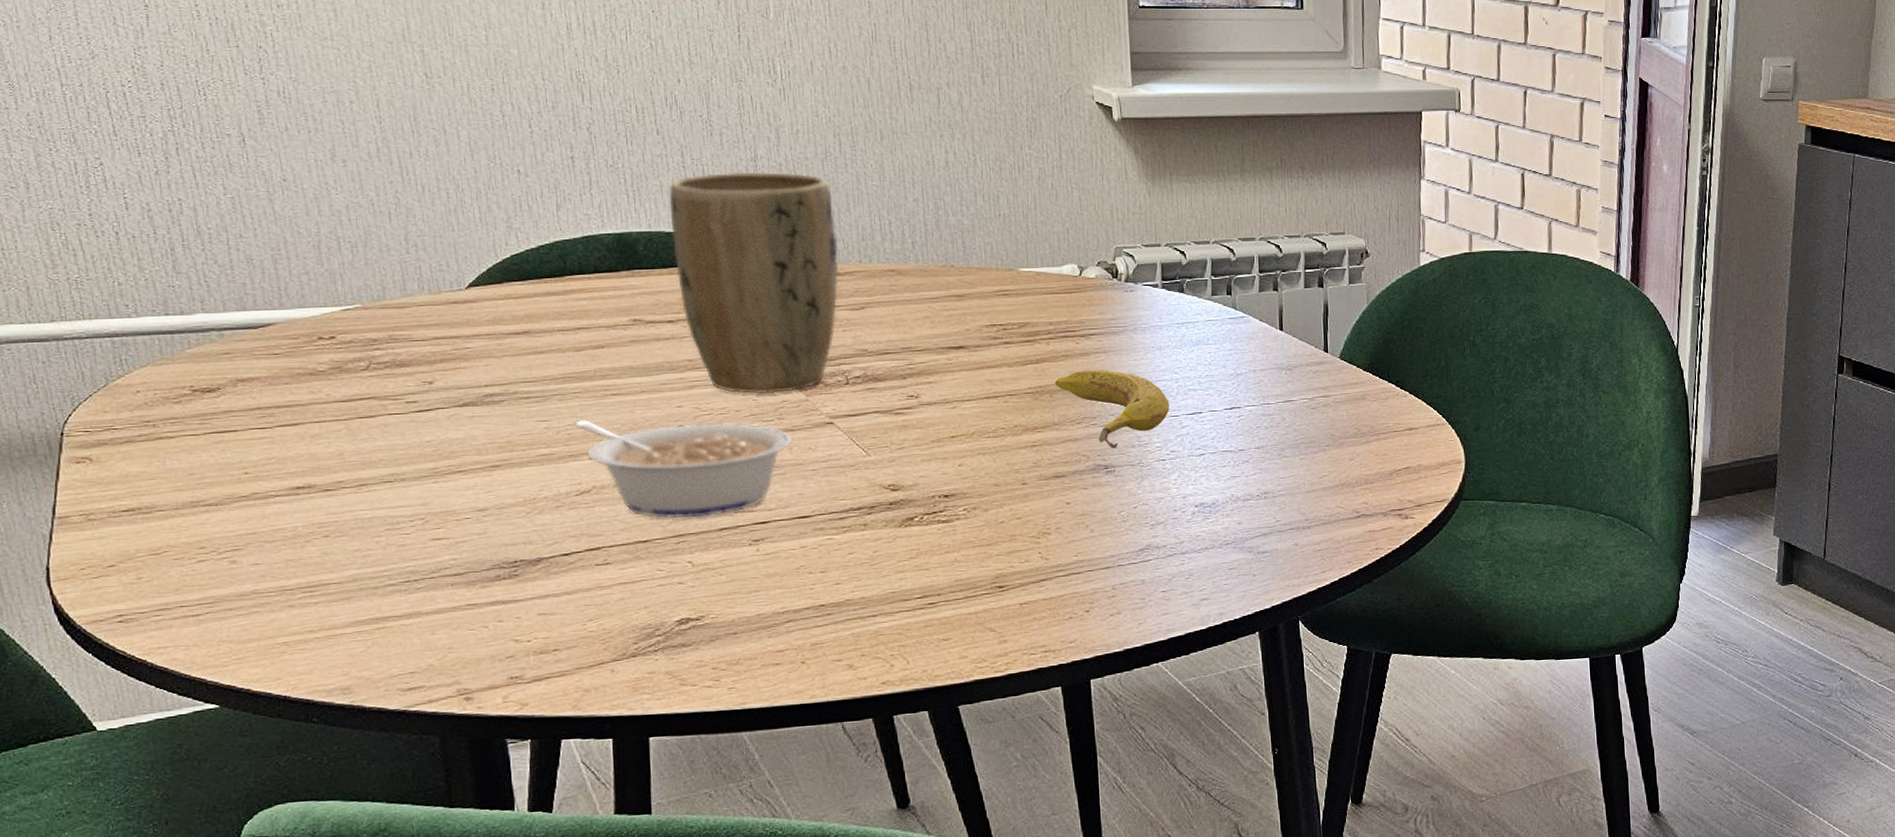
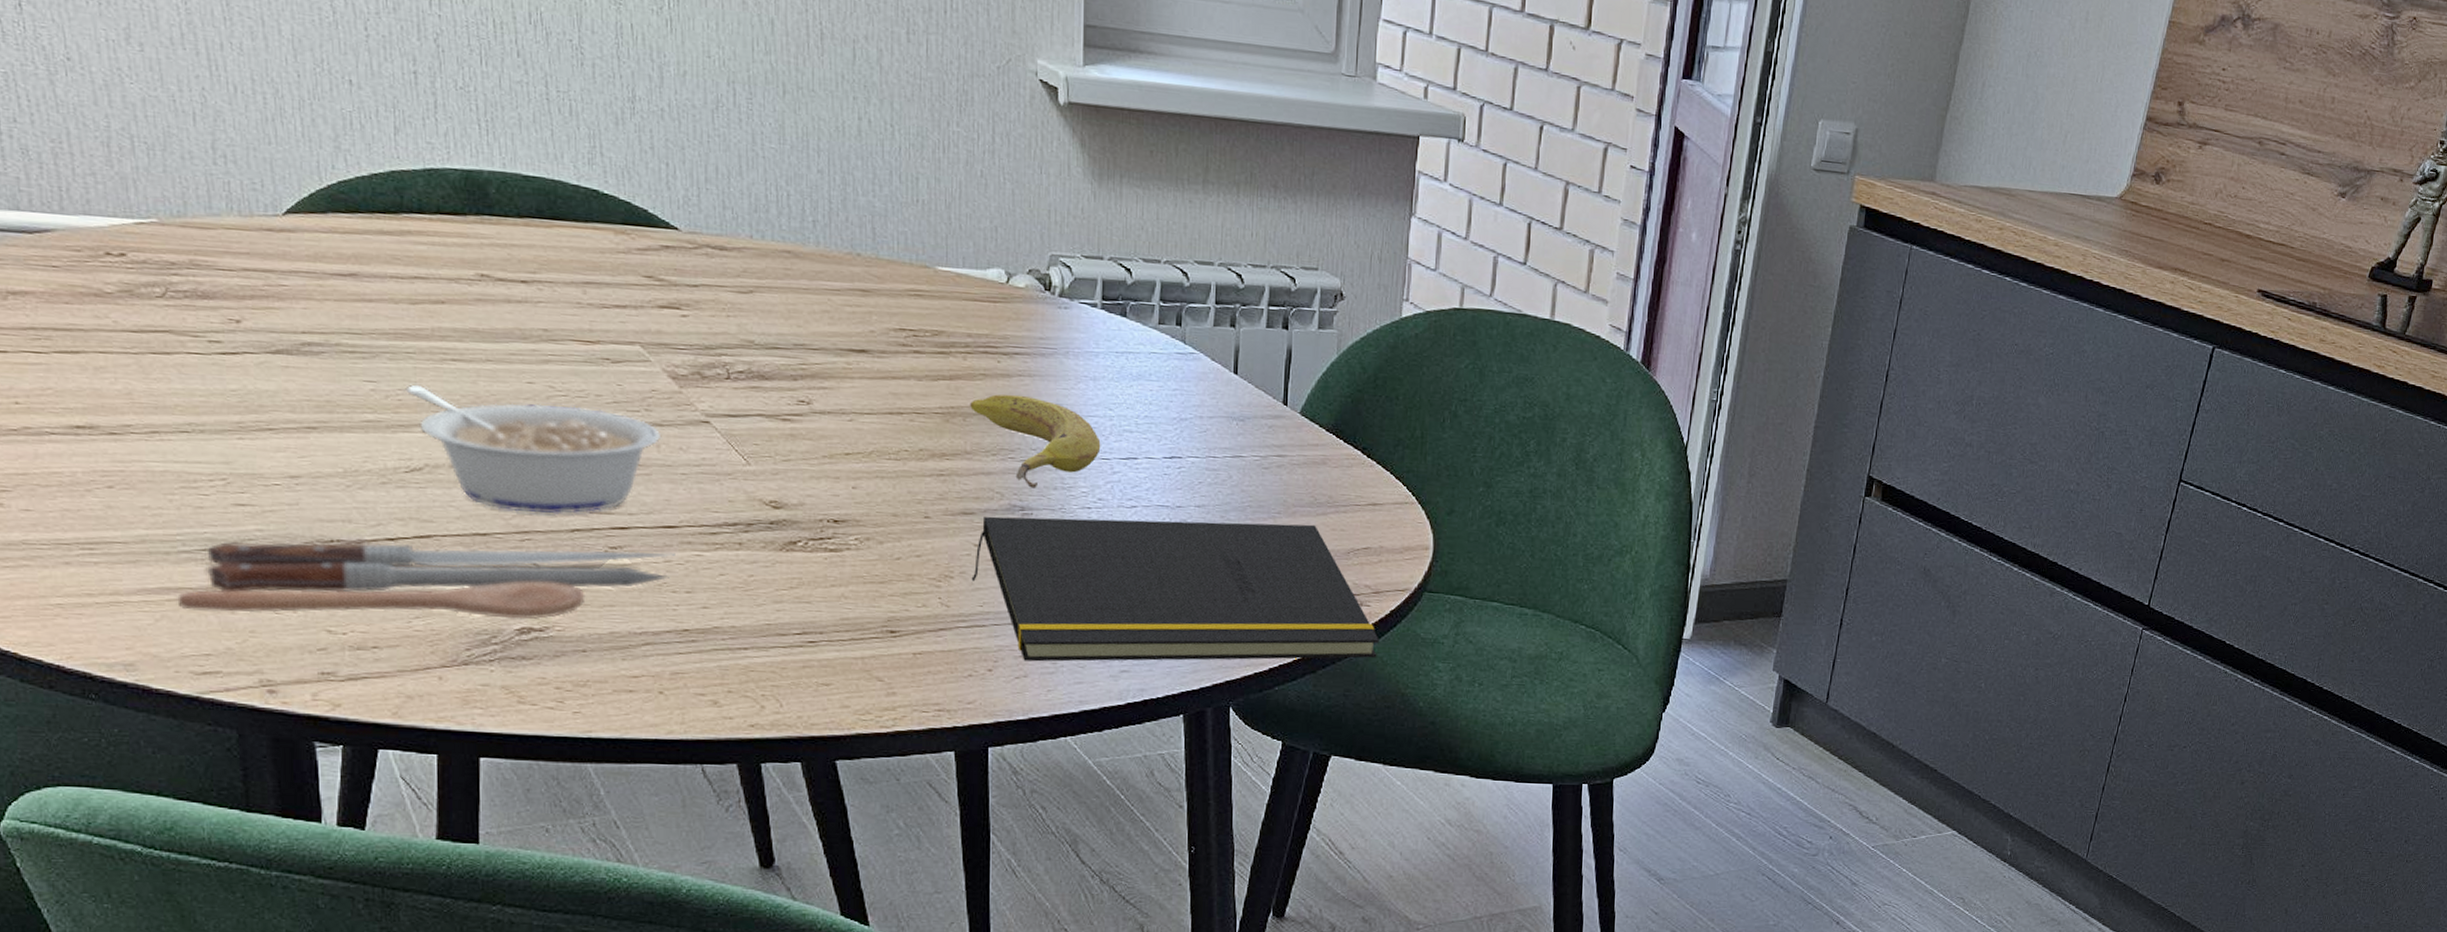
spoon: none [385,539,810,636] -> present [177,542,675,620]
plant pot: present [668,171,839,394] -> none [528,110,726,381]
notepad: none [1066,452,1425,600] -> present [971,516,1379,662]

